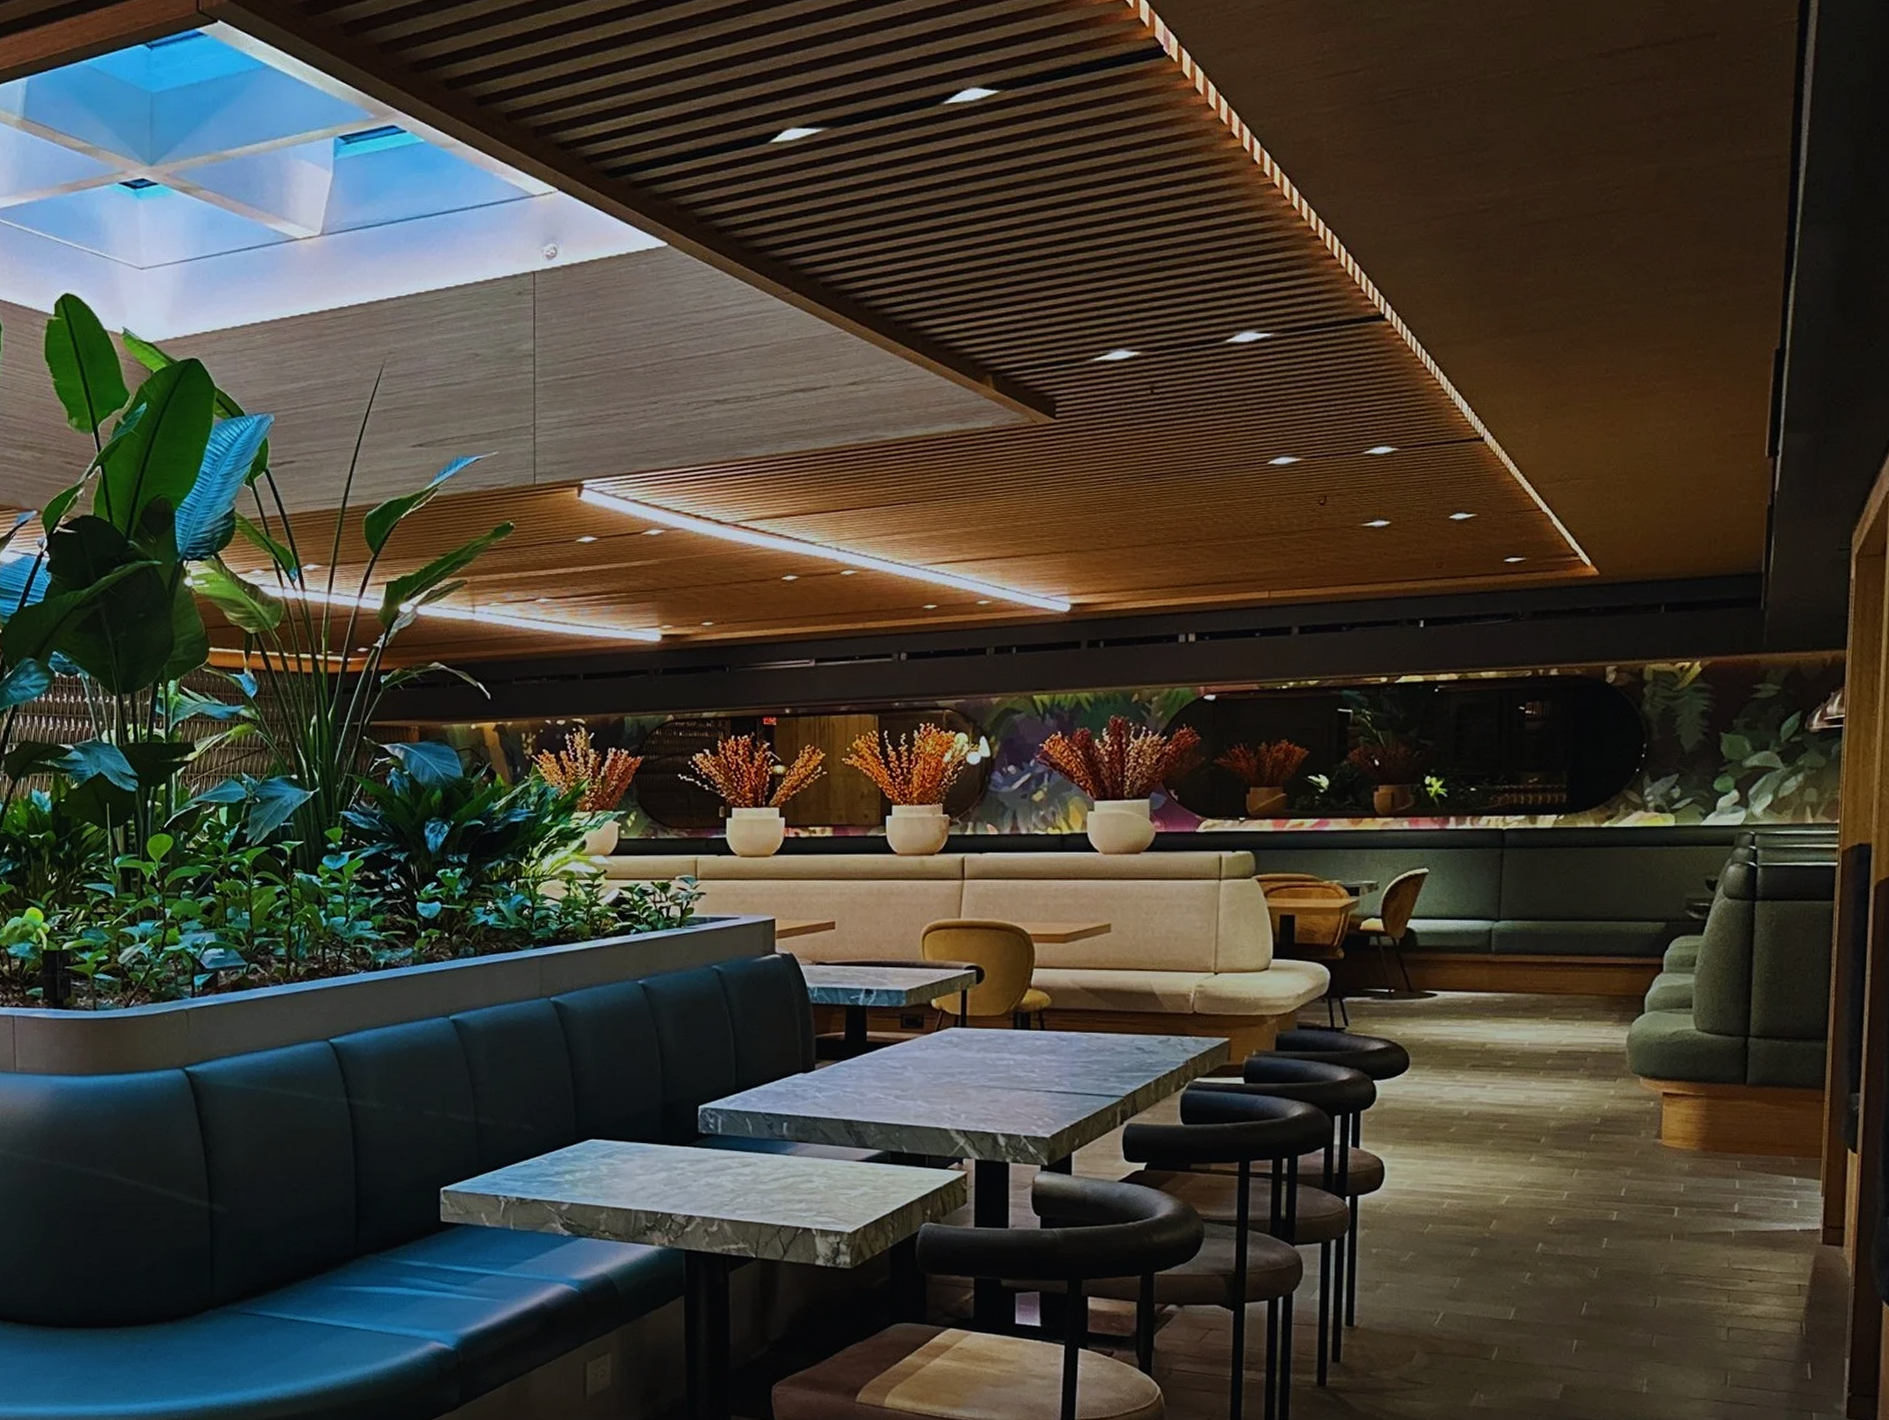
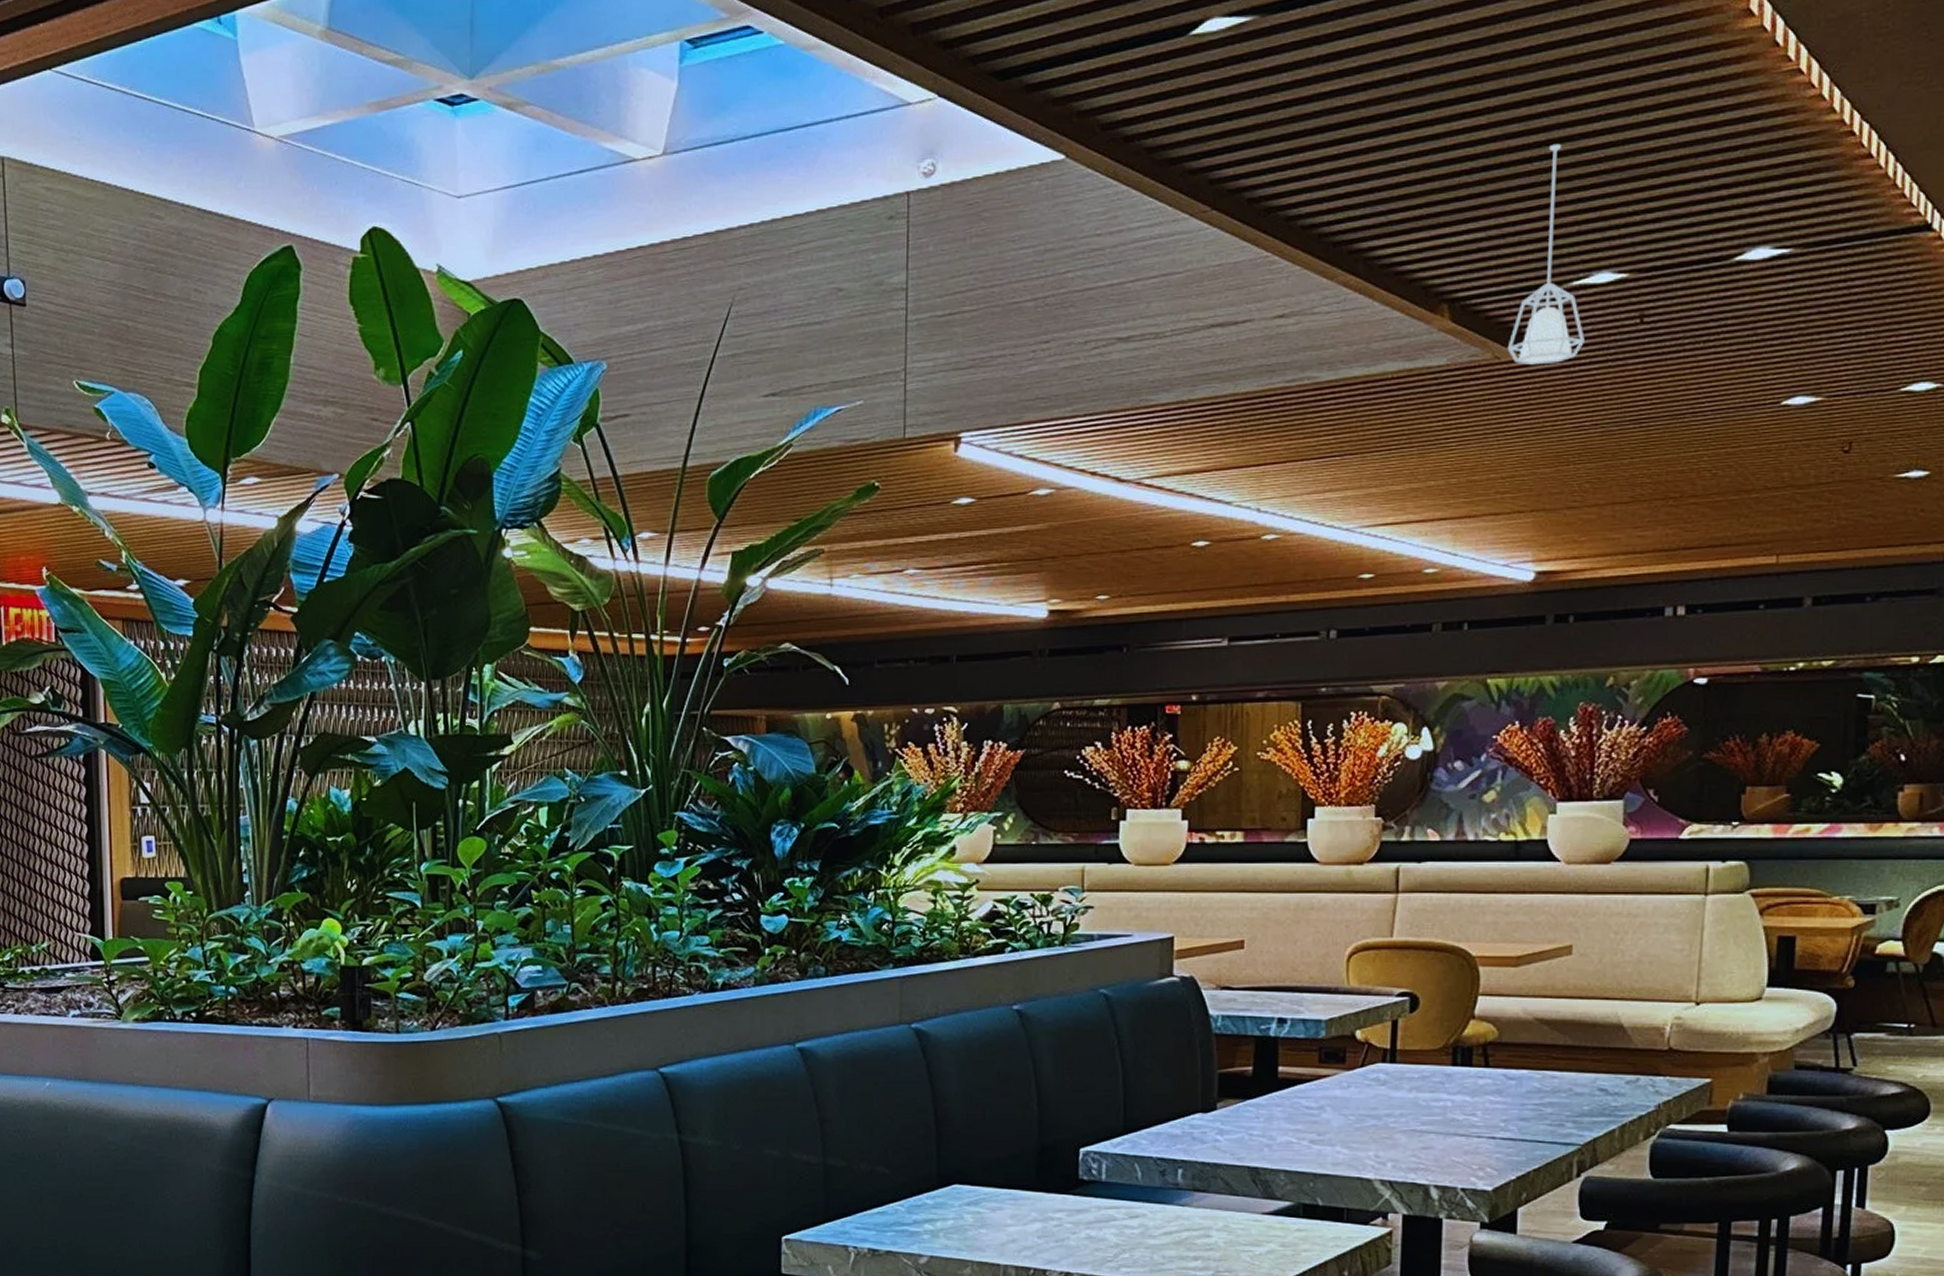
pendant lamp: none [1042,241,1106,428] -> present [1507,143,1585,365]

